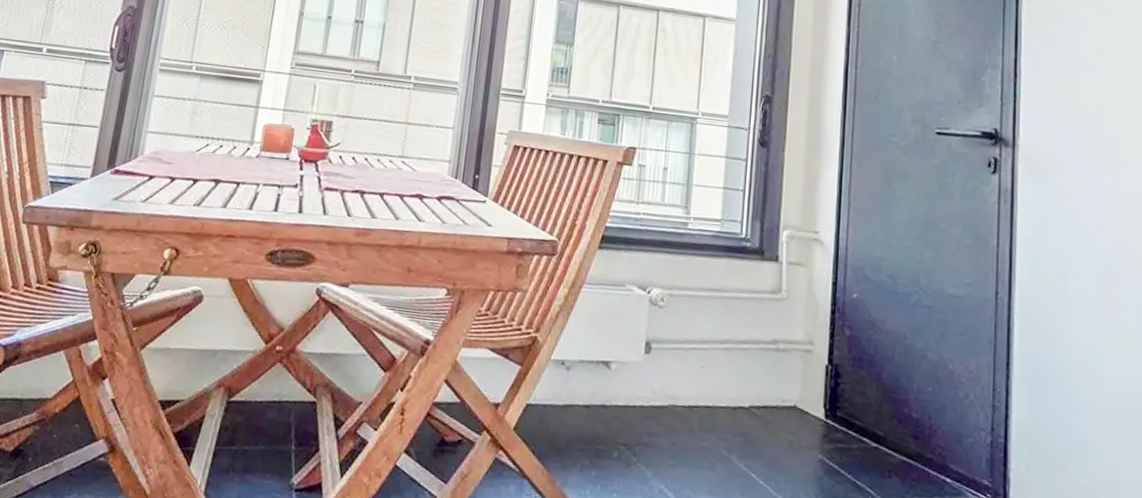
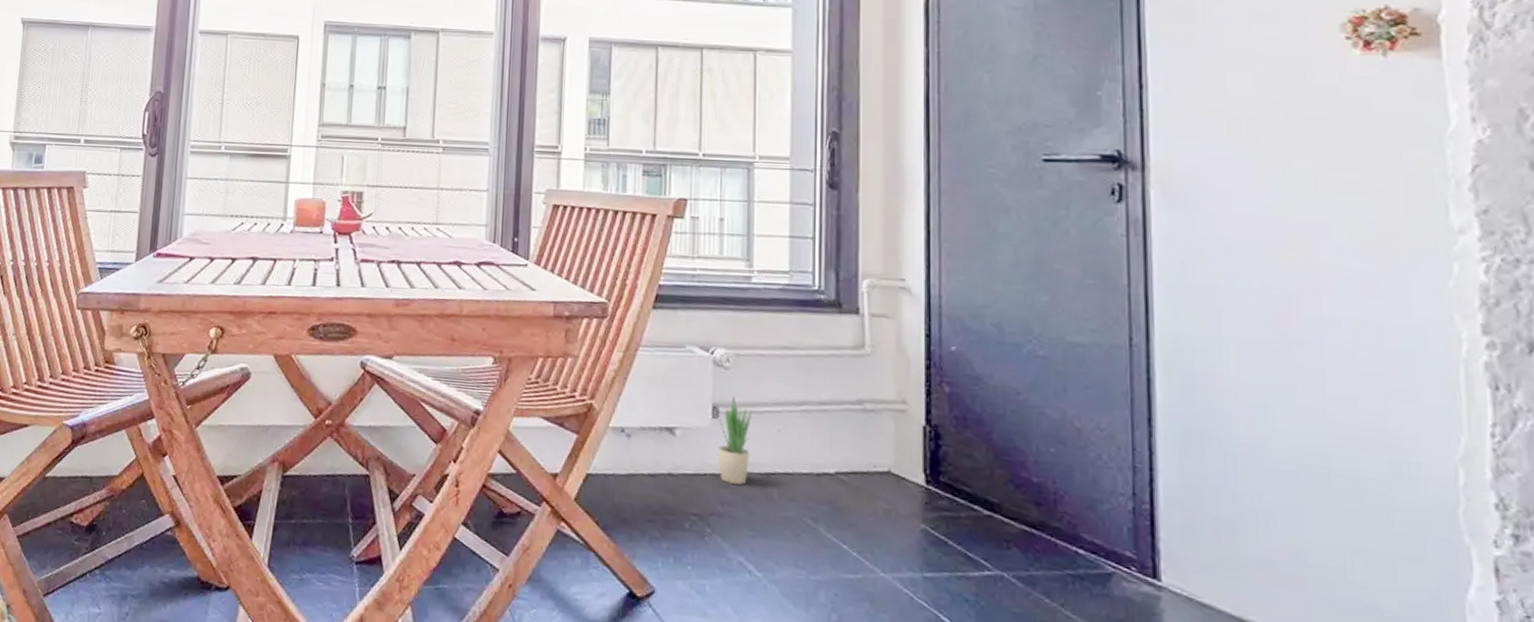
potted plant: none [647,334,681,417] -> present [717,397,753,485]

